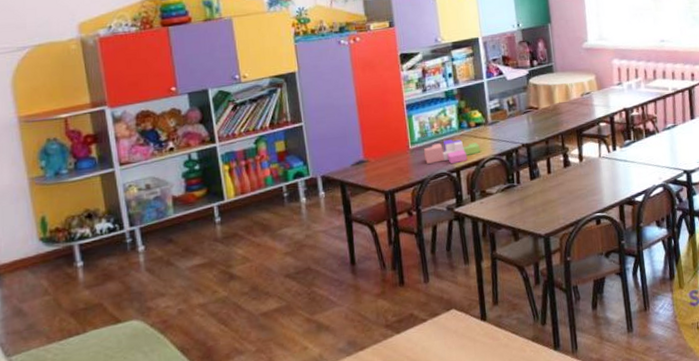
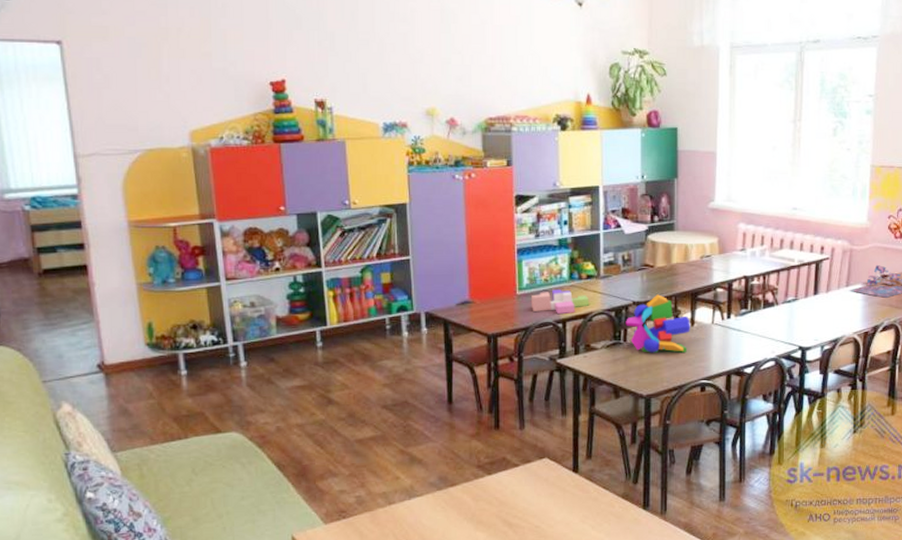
toy block set: none [517,134,580,192] -> present [626,294,690,353]

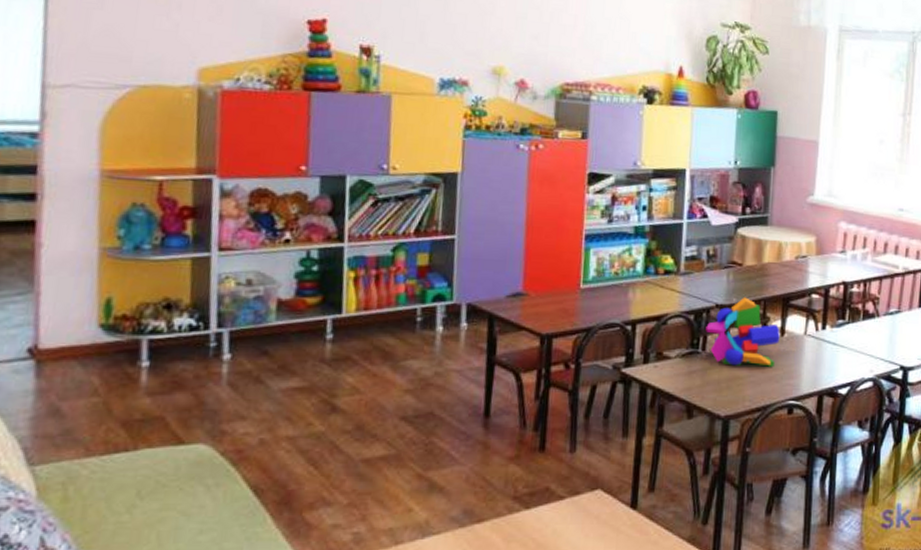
toy blocks: present [532,289,590,314] -> none [596,284,666,314]

